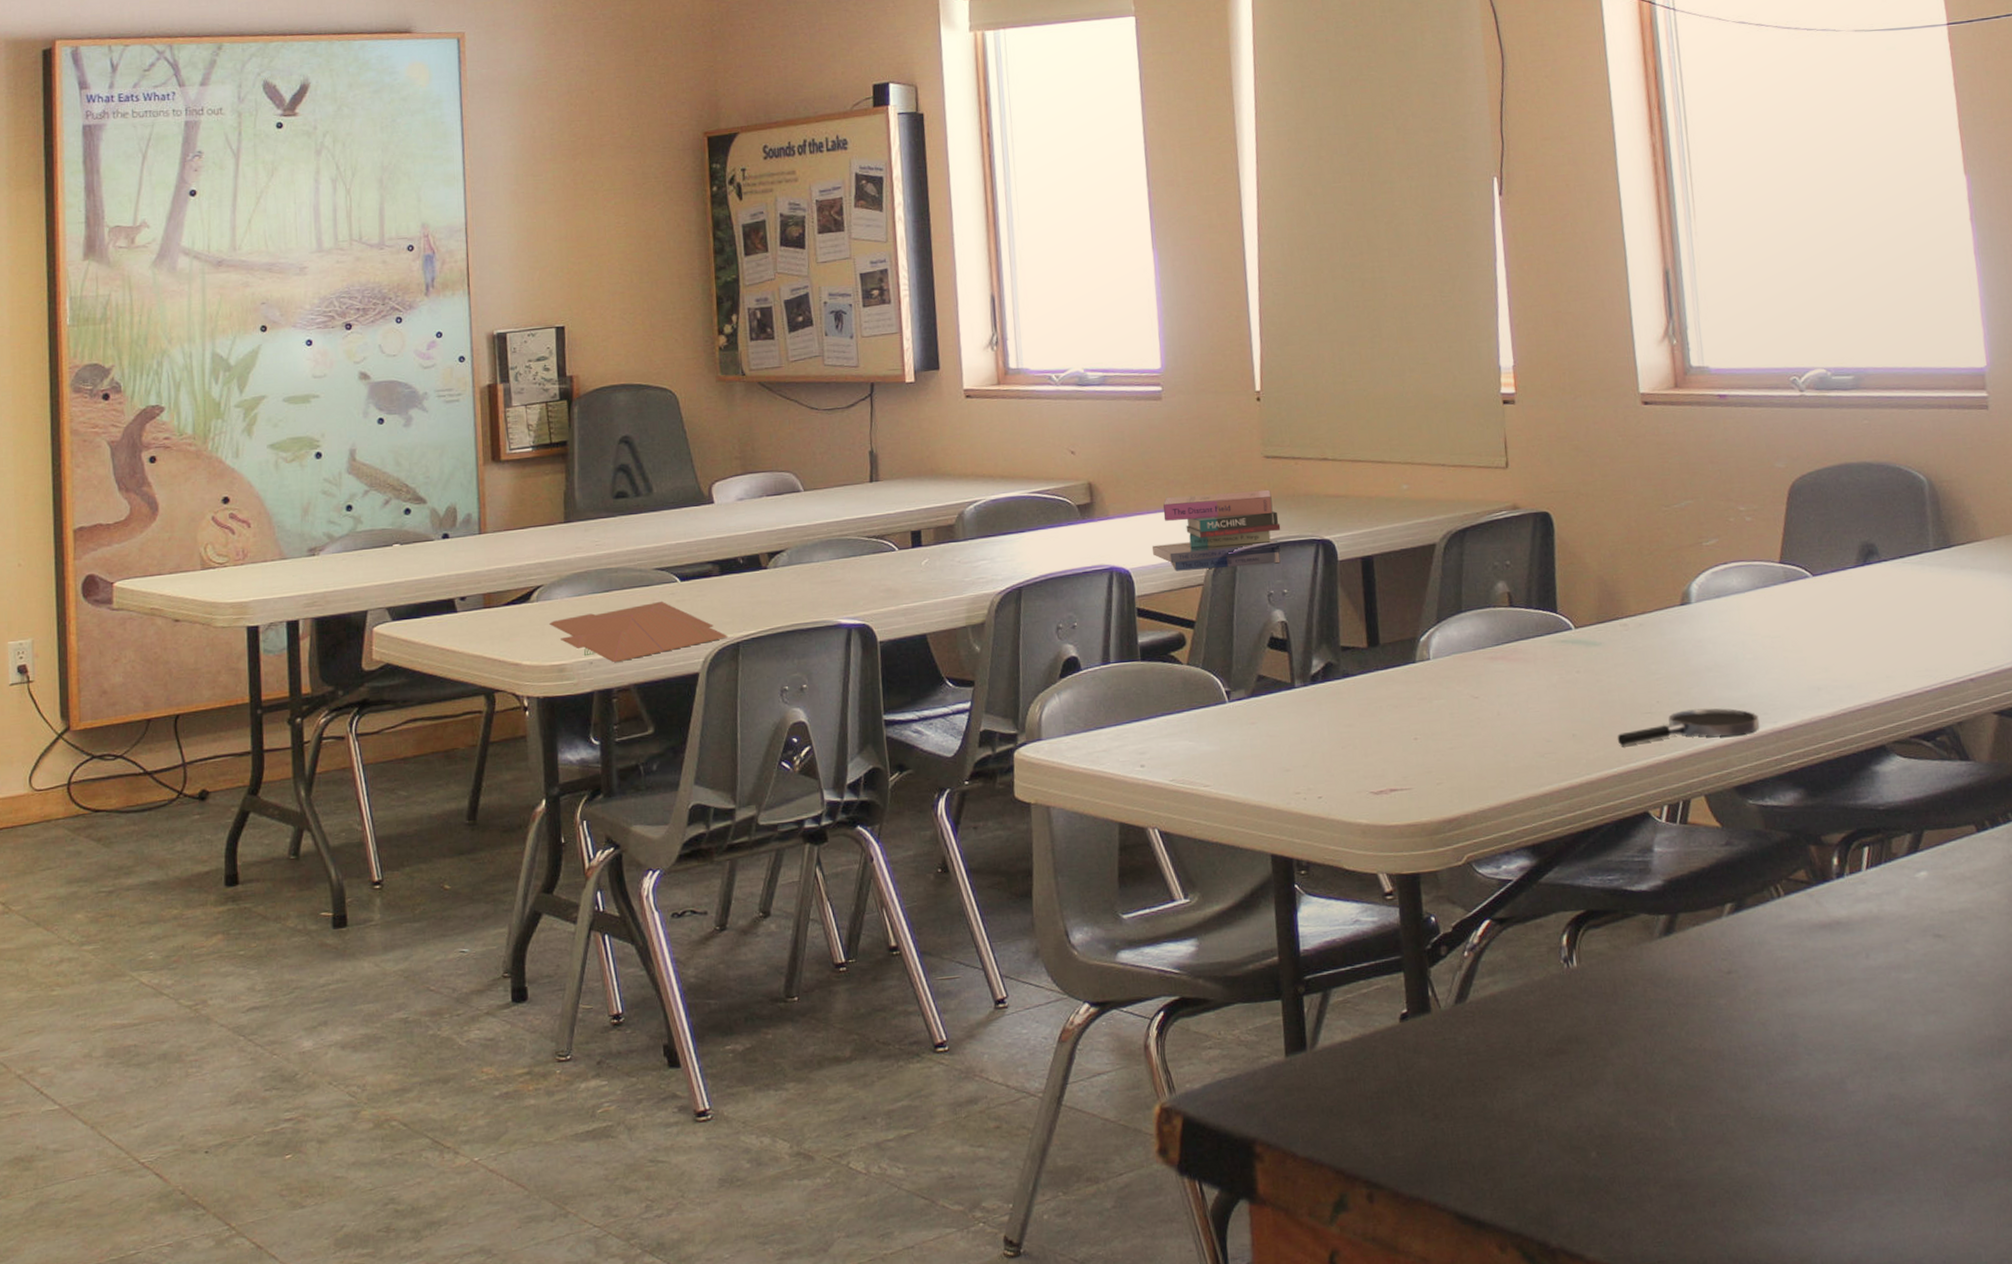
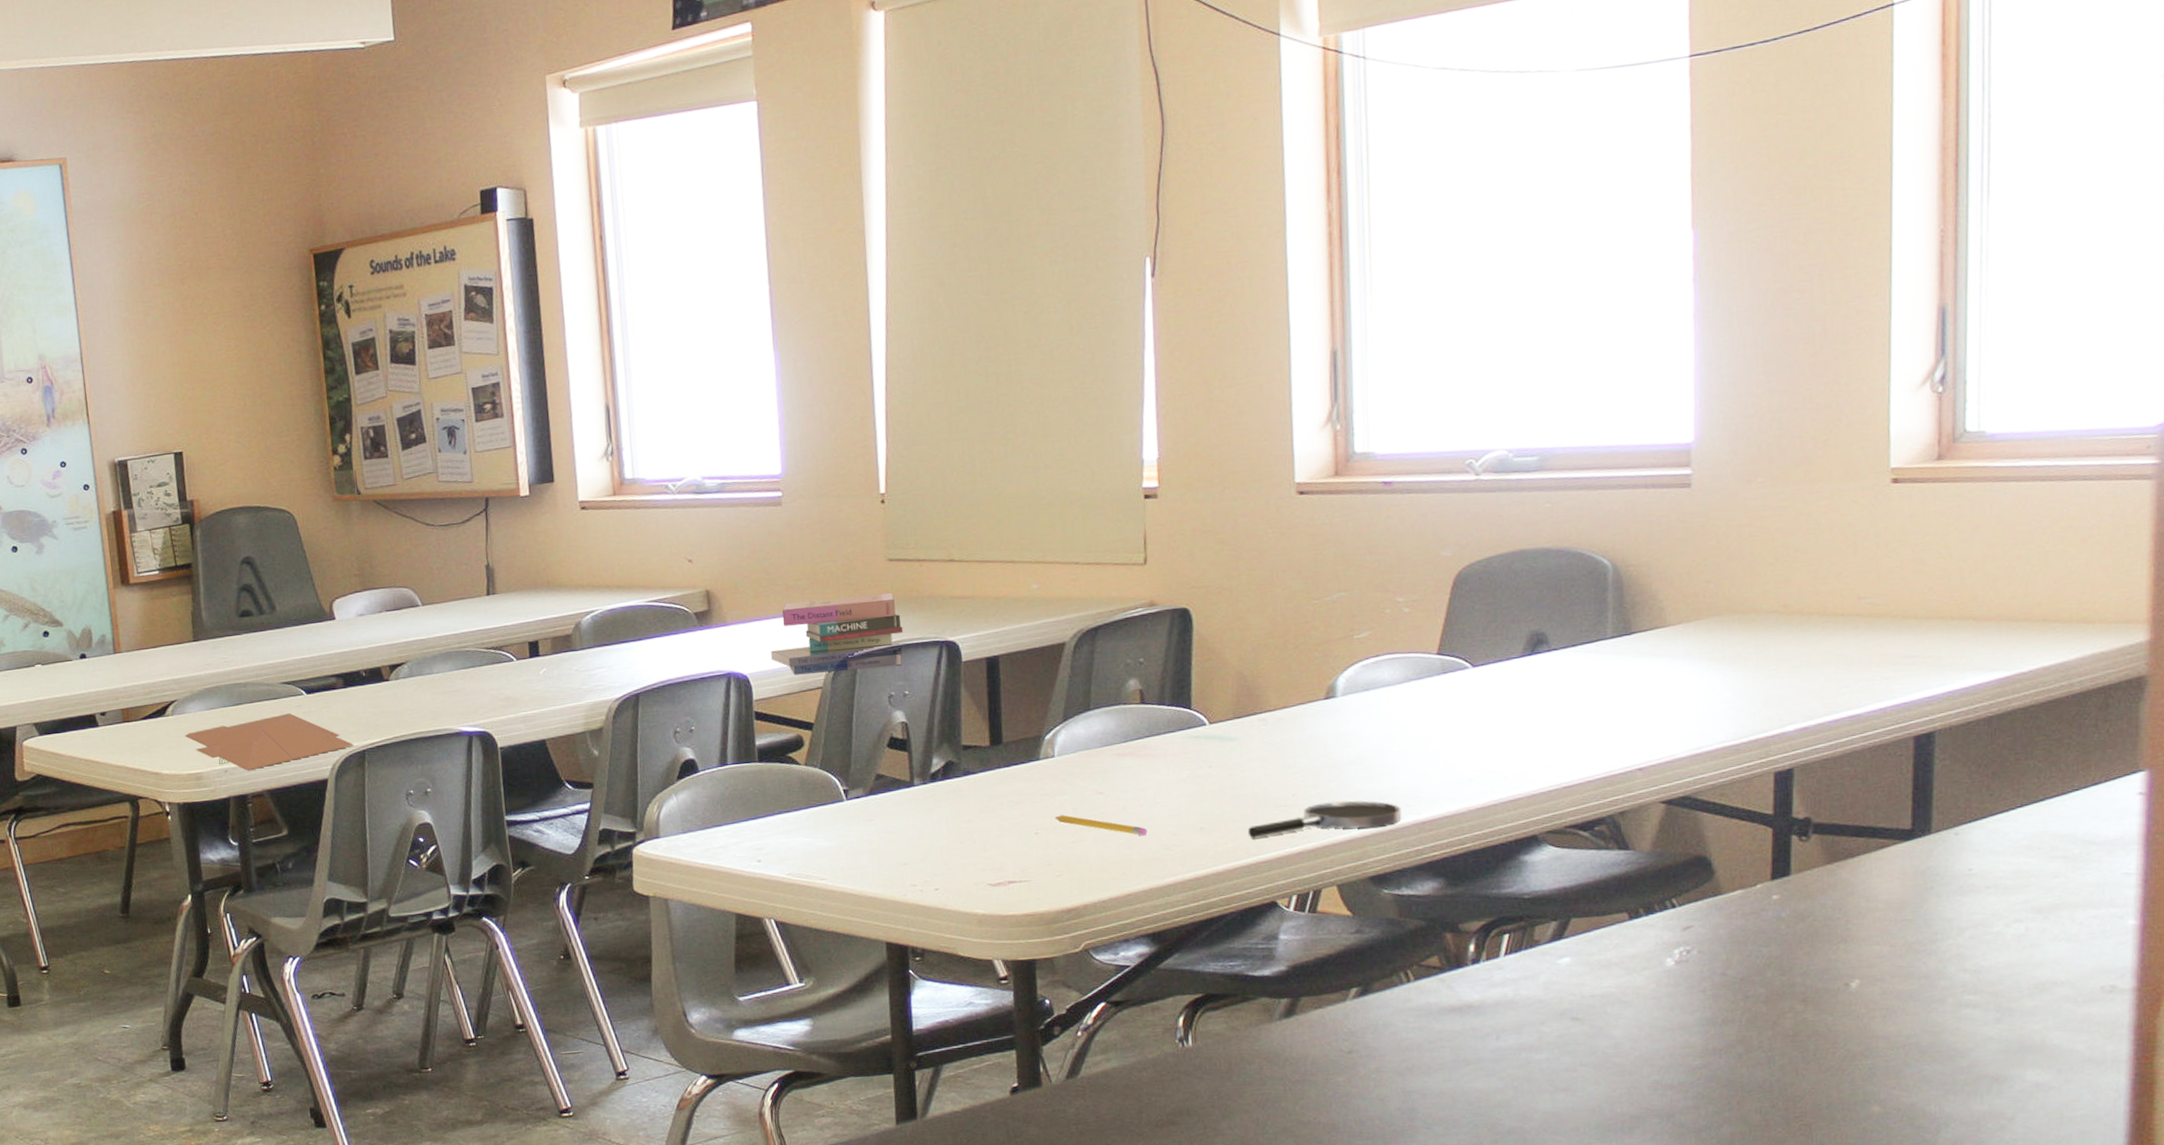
pencil: none [1432,719,1522,743] -> present [1054,815,1148,836]

